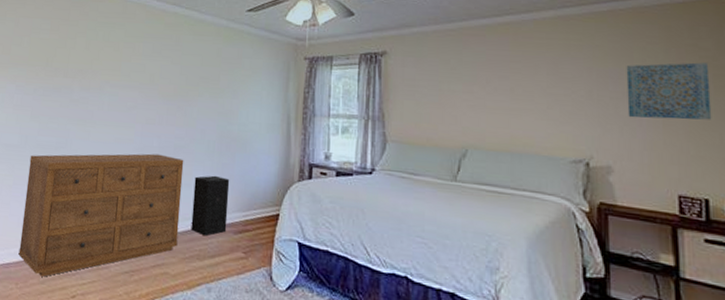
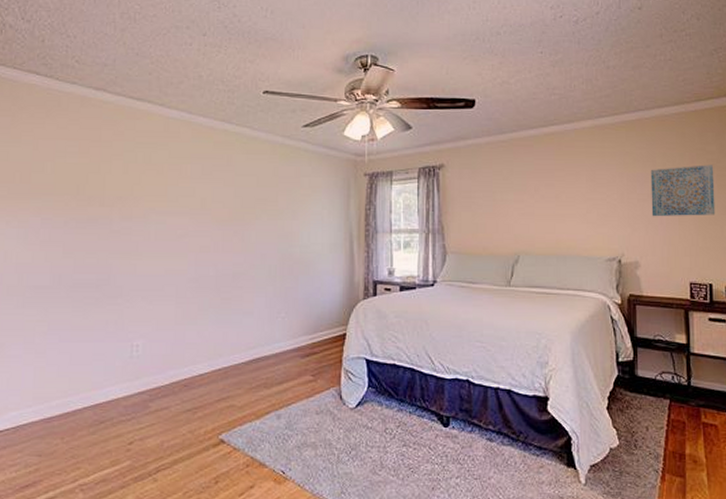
dresser: present [18,153,184,277] -> none [61,283,245,427]
speaker: present [191,175,230,236] -> none [256,300,294,364]

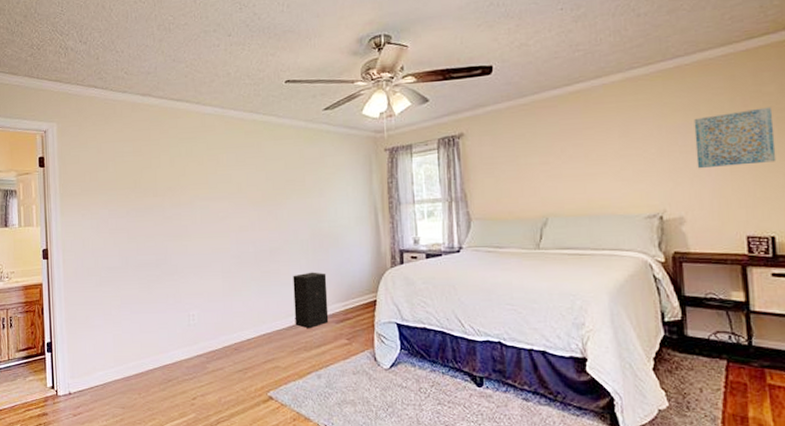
speaker: none [256,300,294,364] -> present [293,272,329,329]

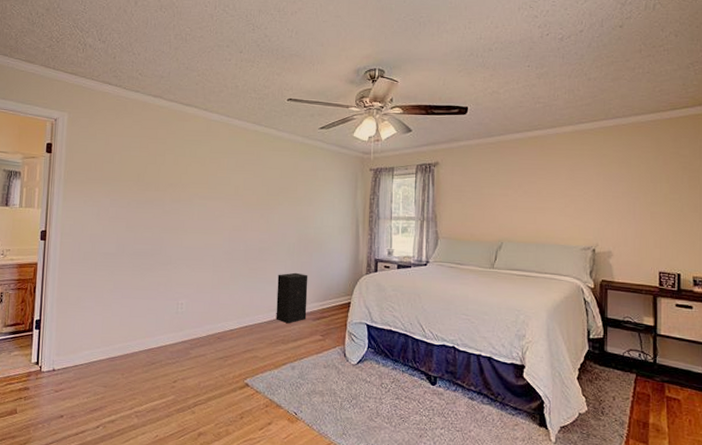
wall art: present [694,107,777,169] -> none [625,167,686,213]

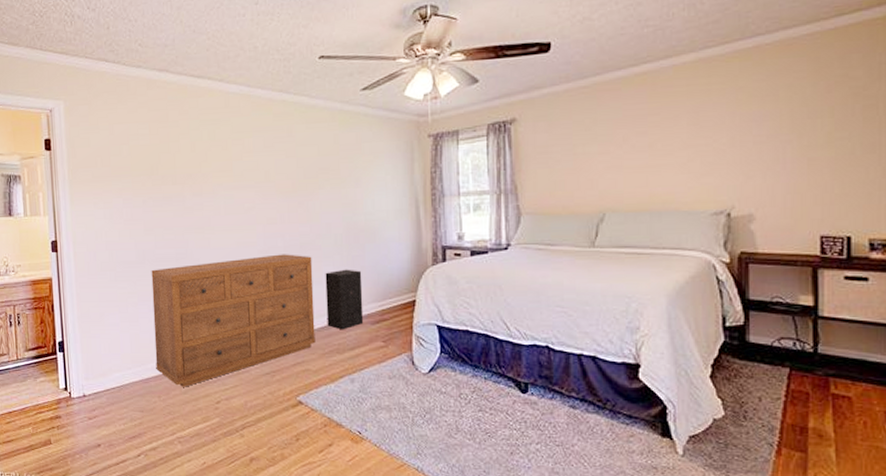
dresser: none [122,256,268,367] -> present [151,254,316,387]

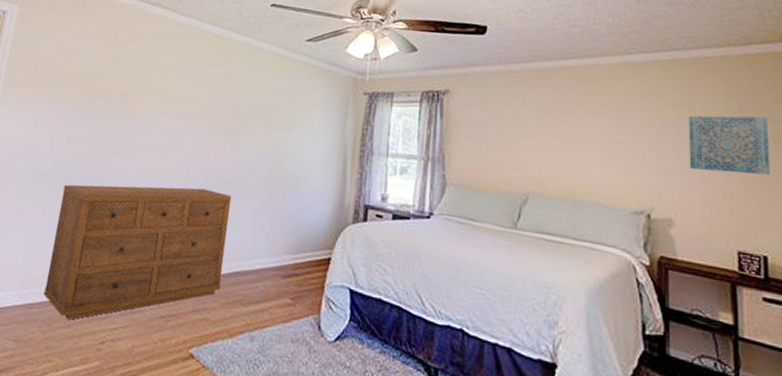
speaker: present [325,269,364,330] -> none [235,214,280,280]
wall art: none [771,93,859,162] -> present [688,115,771,175]

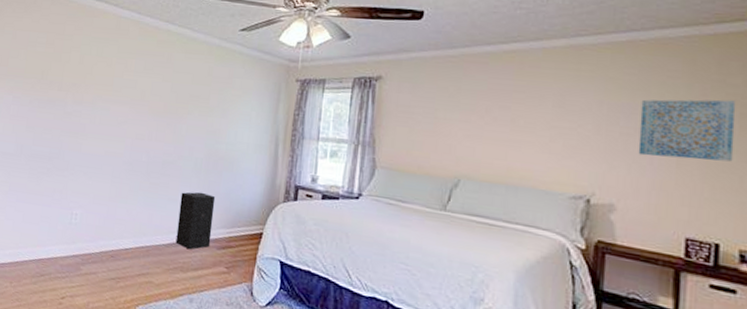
dresser: present [43,184,232,320] -> none [13,163,172,278]
speaker: none [235,214,280,280] -> present [175,192,216,250]

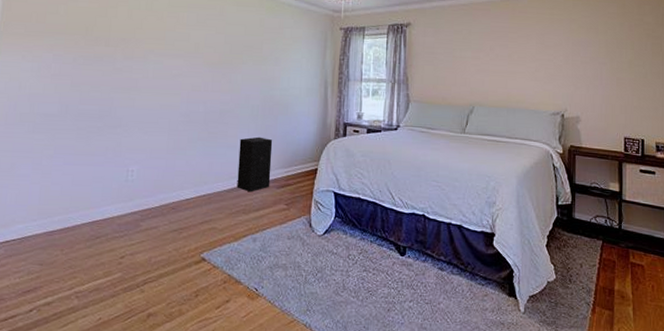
wall art: present [638,99,736,162] -> none [593,33,650,79]

